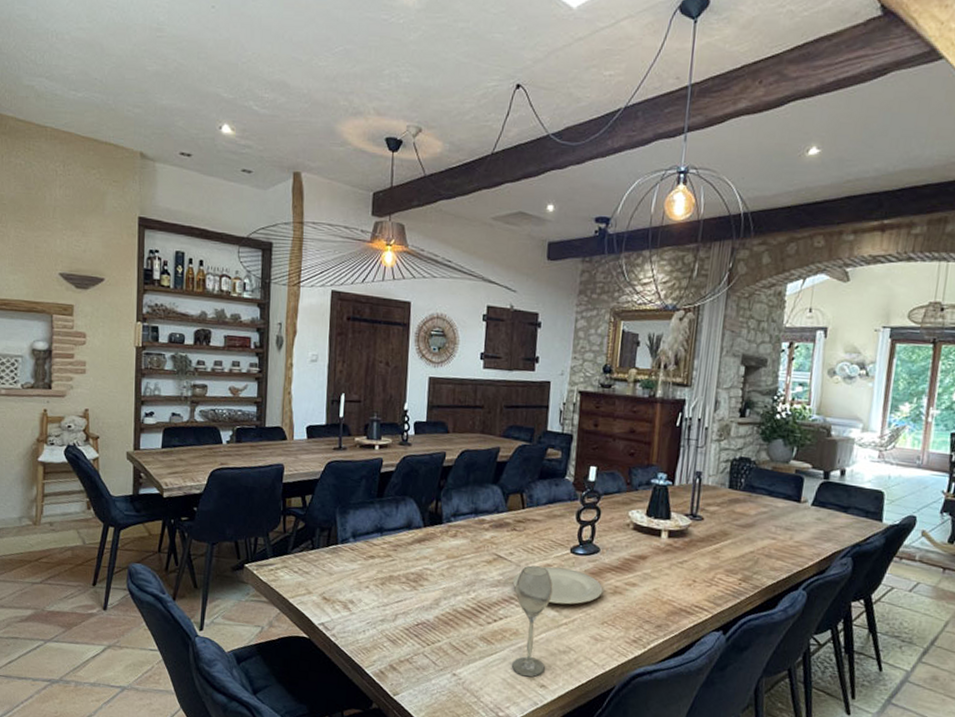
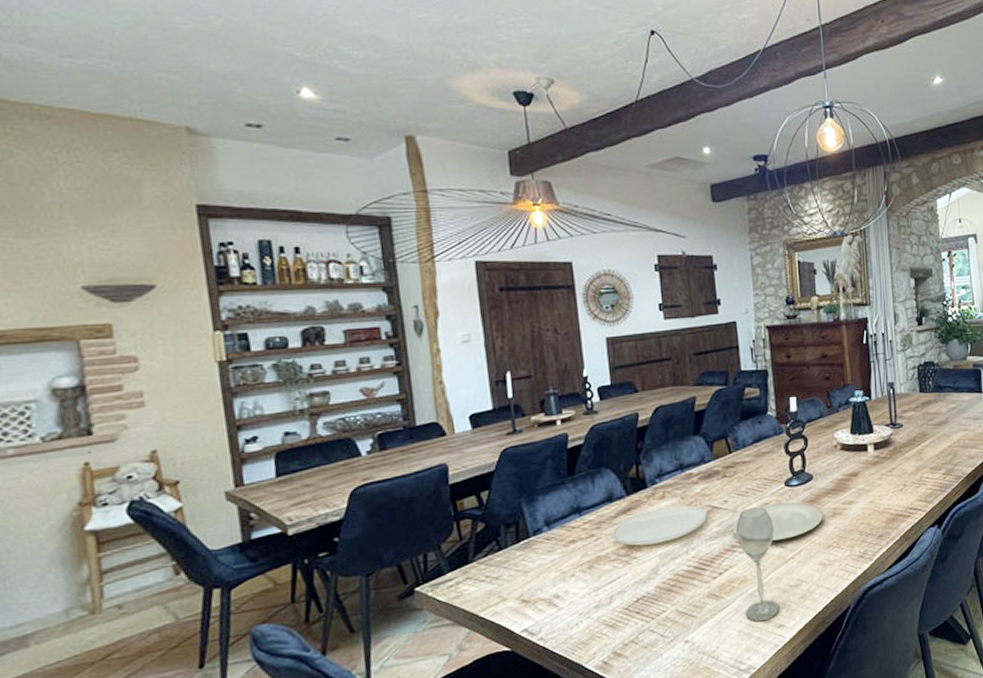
plate: none [405,545,492,578] -> present [611,505,707,546]

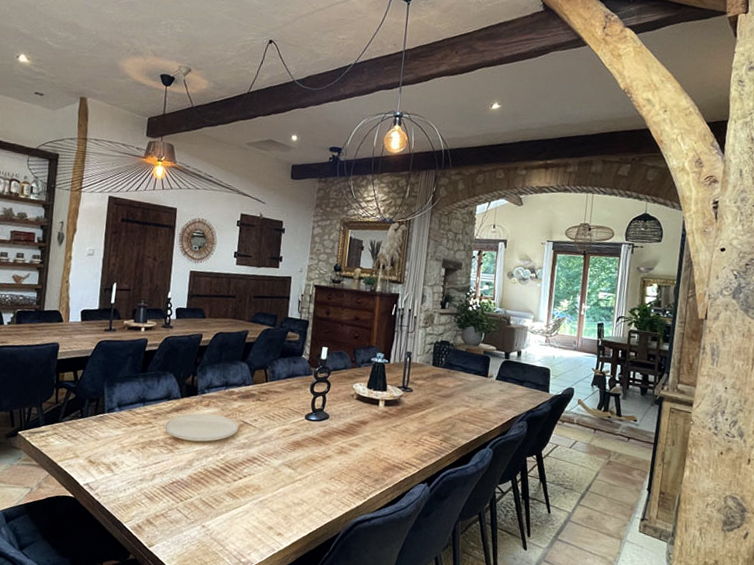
plate: present [732,502,823,541] -> none [256,431,331,464]
wineglass: present [735,507,780,622] -> none [254,430,290,527]

